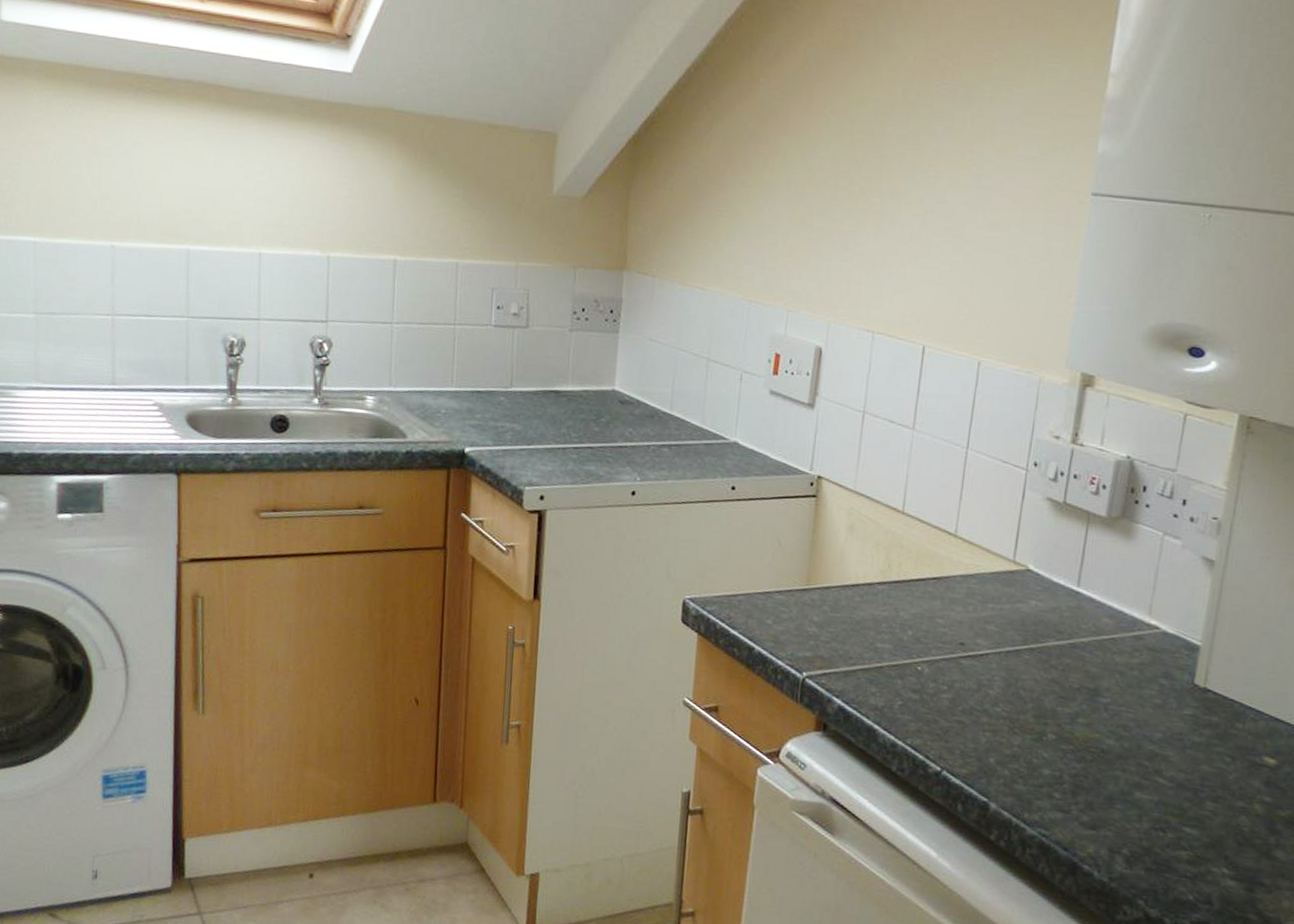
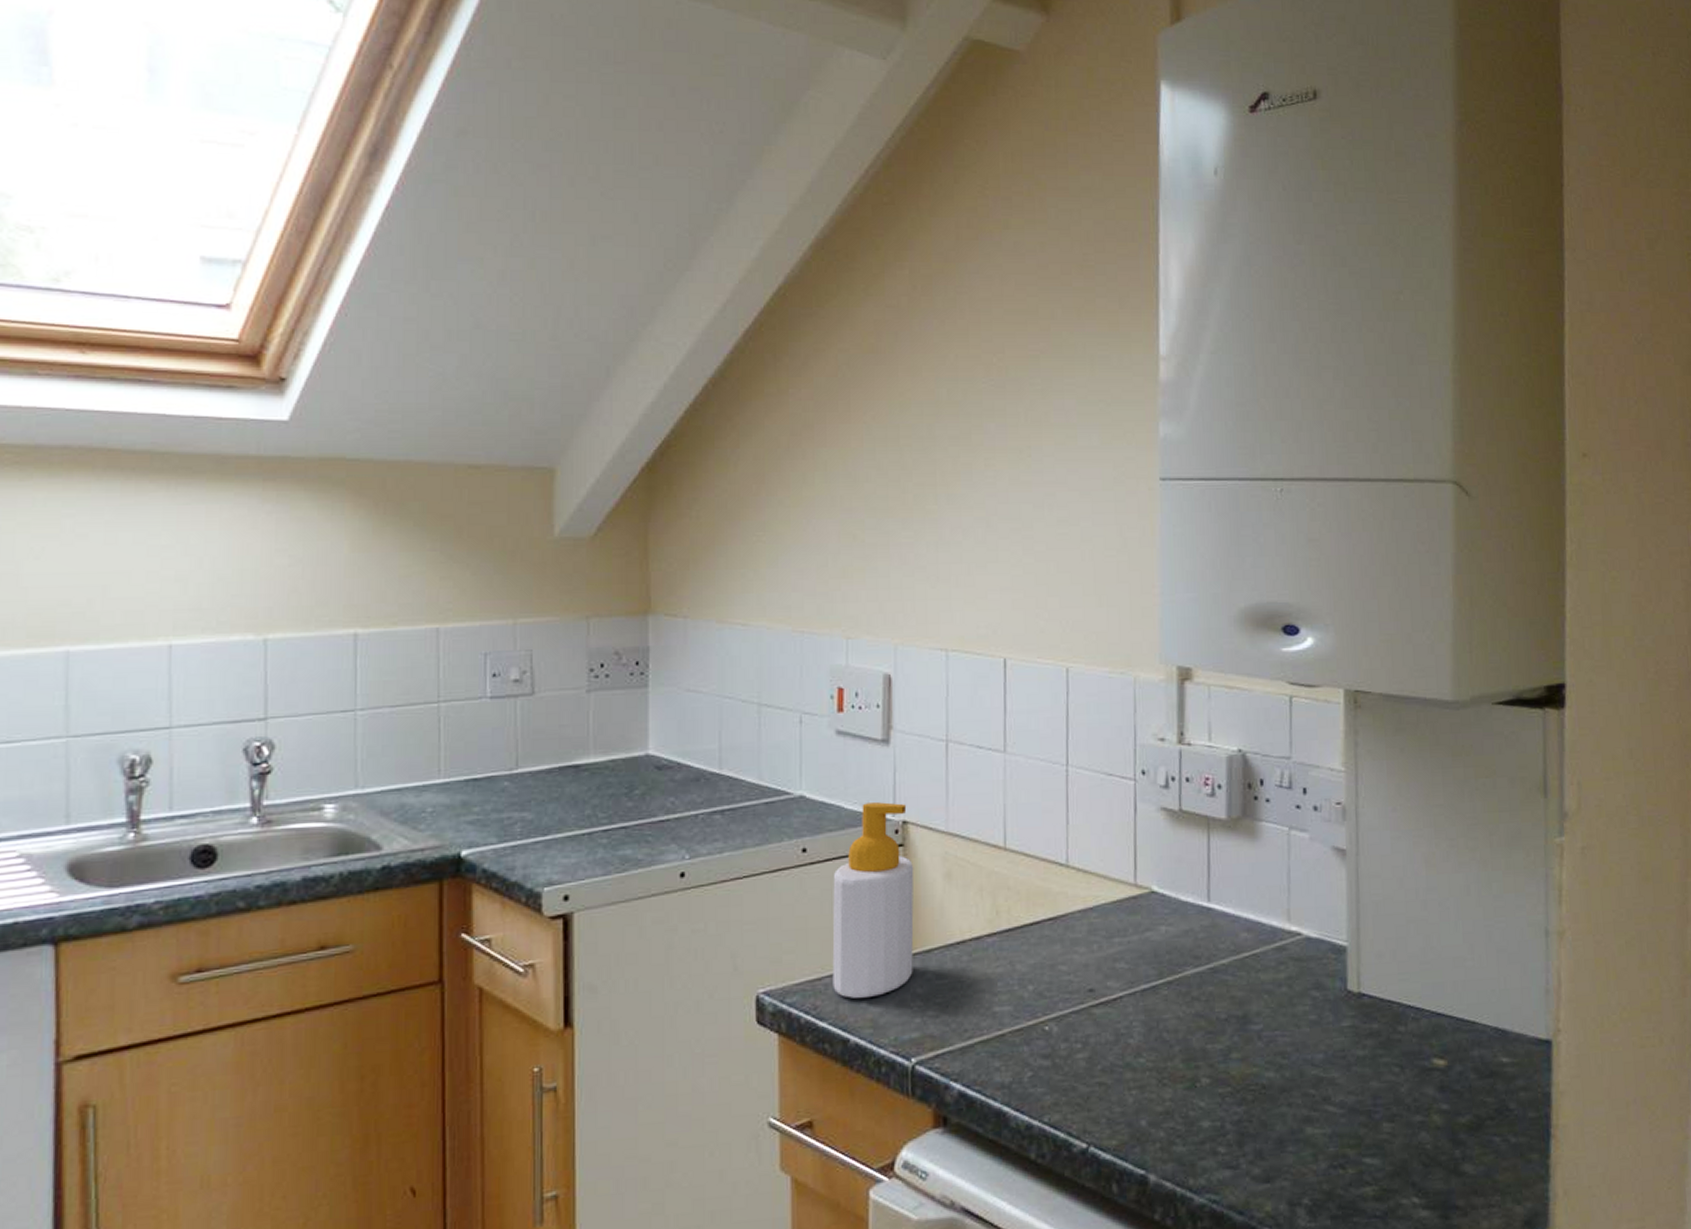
soap bottle: none [745,456,823,618] -> present [832,802,914,999]

